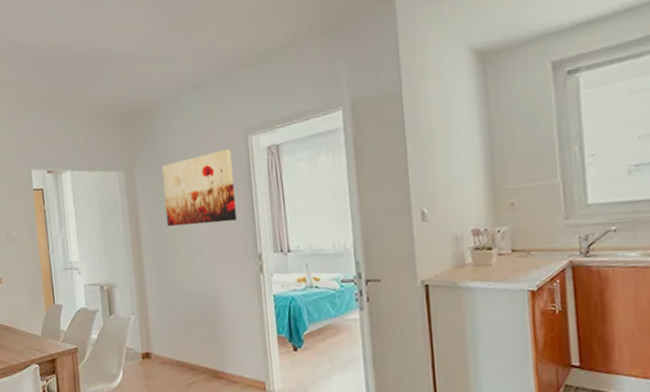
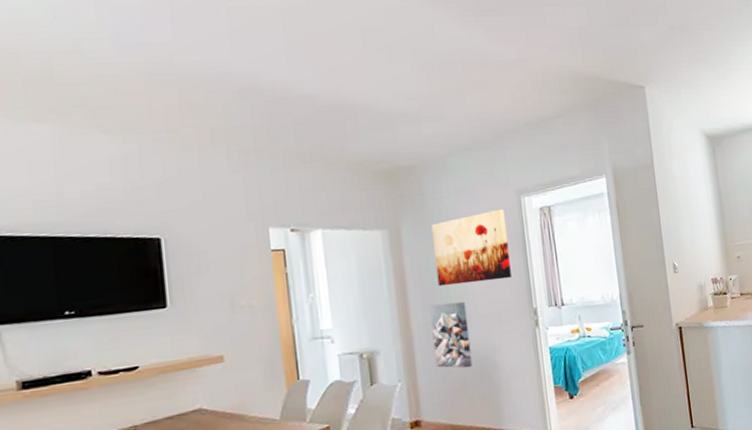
wall art: none [159,242,197,308] -> present [429,301,472,369]

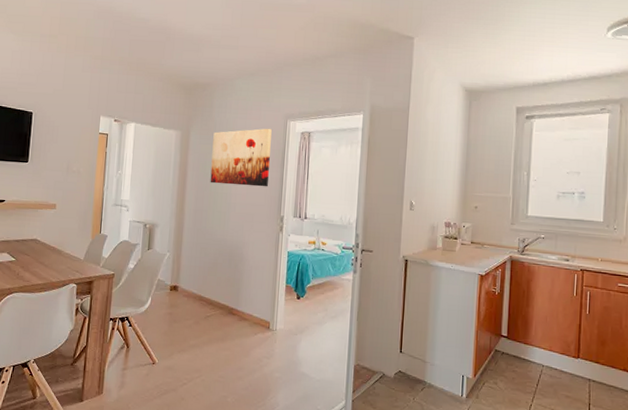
wall art: present [429,301,472,369] -> none [197,197,228,253]

